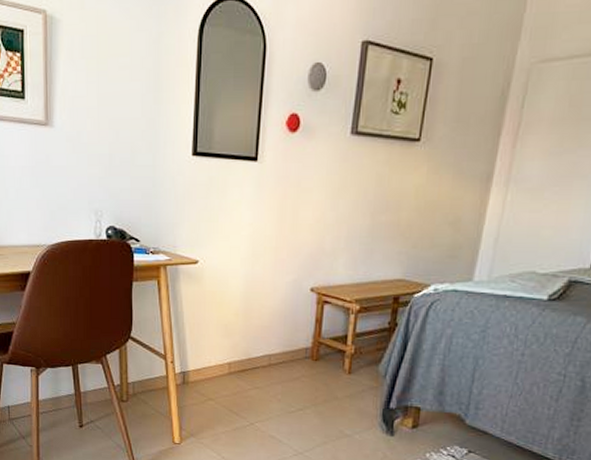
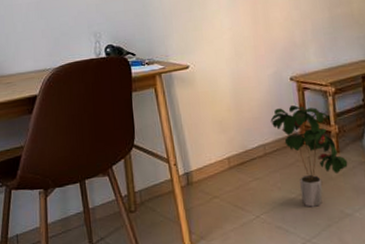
potted plant: none [281,319,358,423] -> present [270,105,348,207]

